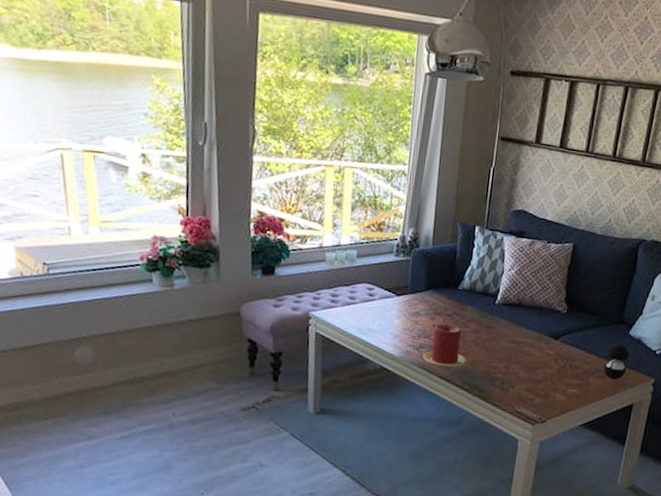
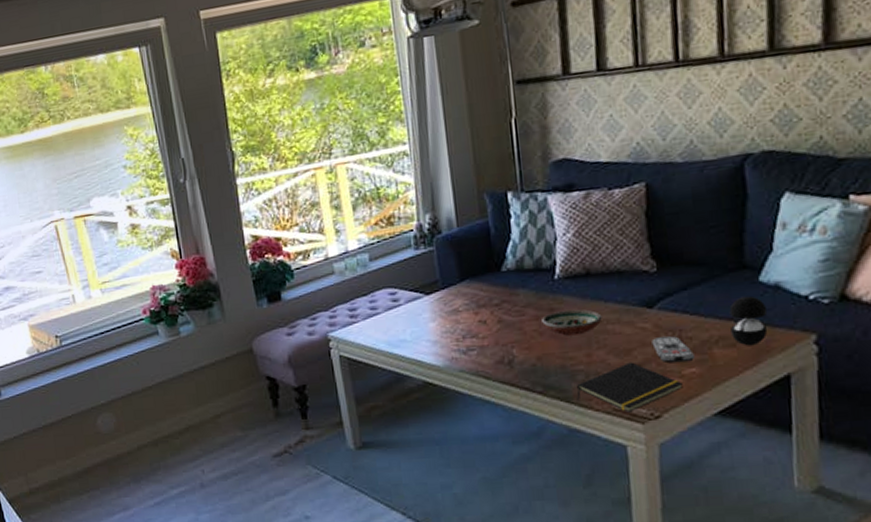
candle: present [423,323,467,368] -> none [474,315,533,370]
decorative bowl: none [479,329,523,351] -> present [542,309,602,336]
notepad: none [492,377,565,415] -> present [576,362,683,413]
remote control: none [551,362,577,385] -> present [652,336,694,363]

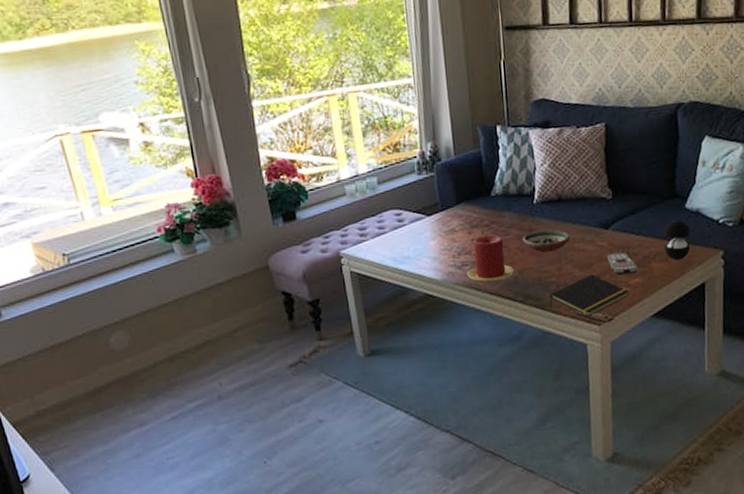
candle: none [474,315,533,370] -> present [467,235,515,282]

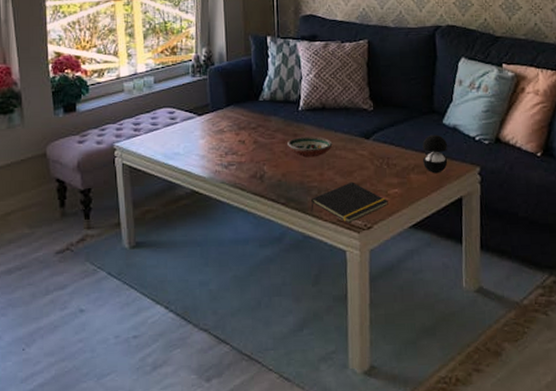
candle: present [467,235,515,282] -> none [233,137,279,183]
remote control: present [607,252,638,275] -> none [367,163,397,184]

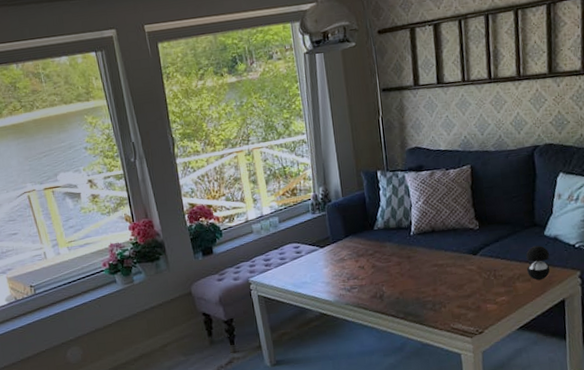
decorative bowl: present [288,136,333,158] -> none [402,257,444,276]
notepad: present [311,182,388,223] -> none [427,294,497,330]

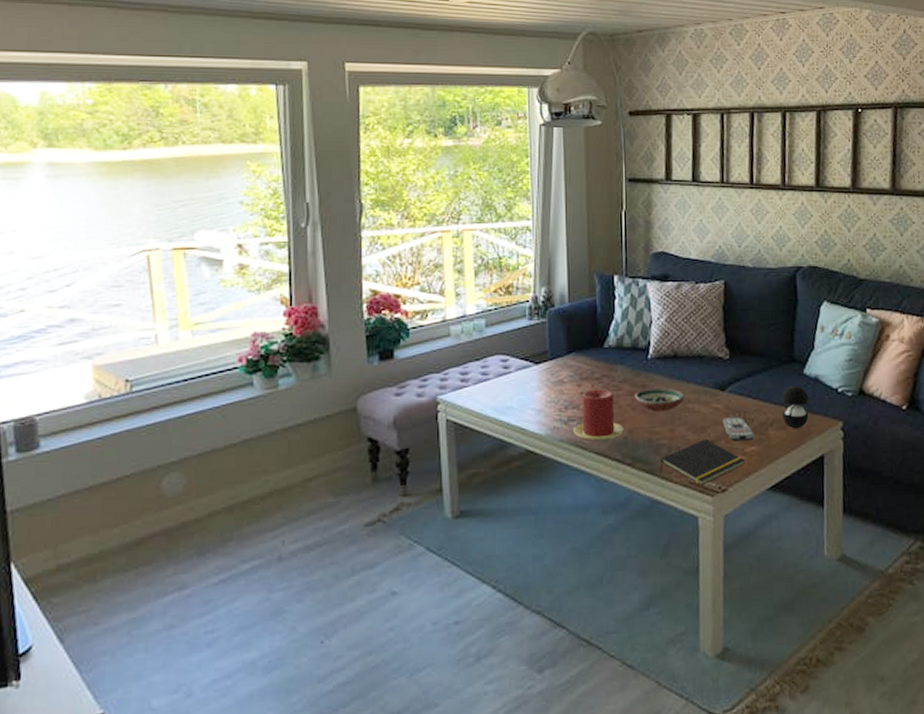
candle: none [356,262,397,302] -> present [574,389,625,441]
decorative bowl: none [402,257,444,276] -> present [635,387,685,412]
notepad: none [427,294,497,330] -> present [660,439,745,486]
remote control: none [476,275,504,294] -> present [722,417,754,442]

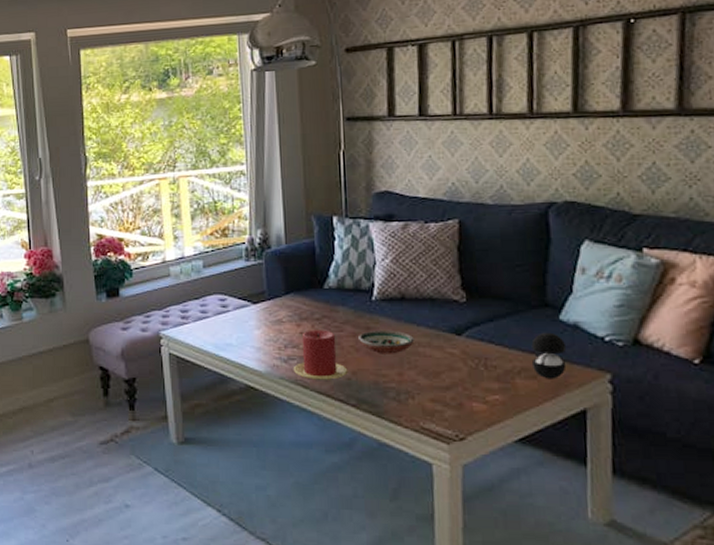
notepad: present [660,439,745,486] -> none [387,384,487,432]
remote control: present [722,417,754,442] -> none [459,364,498,389]

